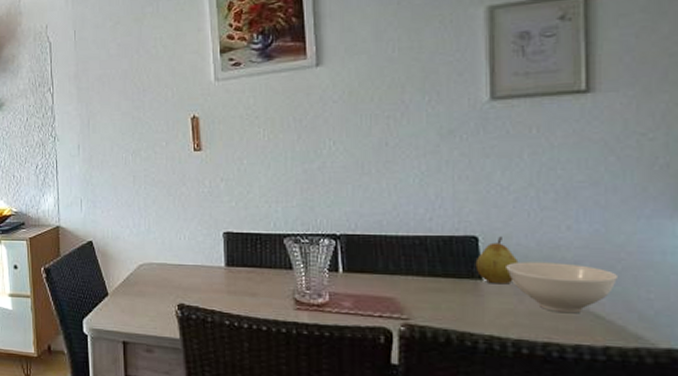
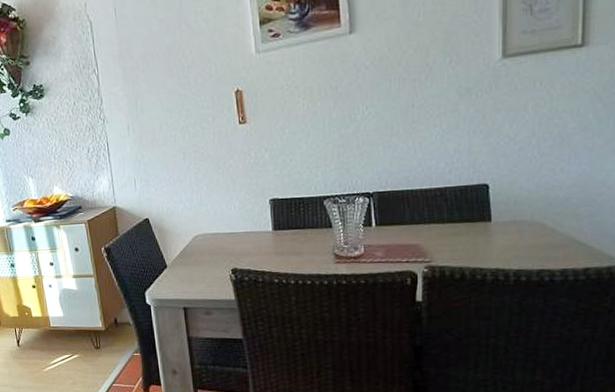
fruit: present [475,236,519,285] -> none [486,182,521,224]
bowl: present [506,262,617,314] -> none [511,200,598,244]

